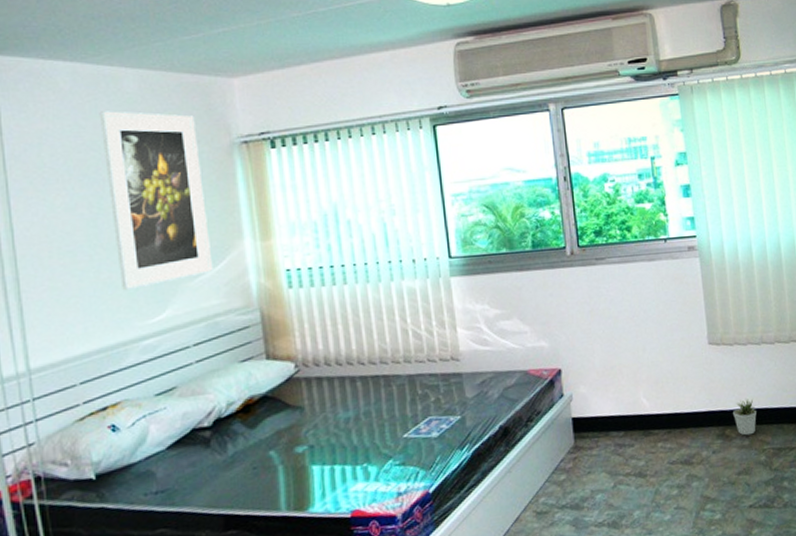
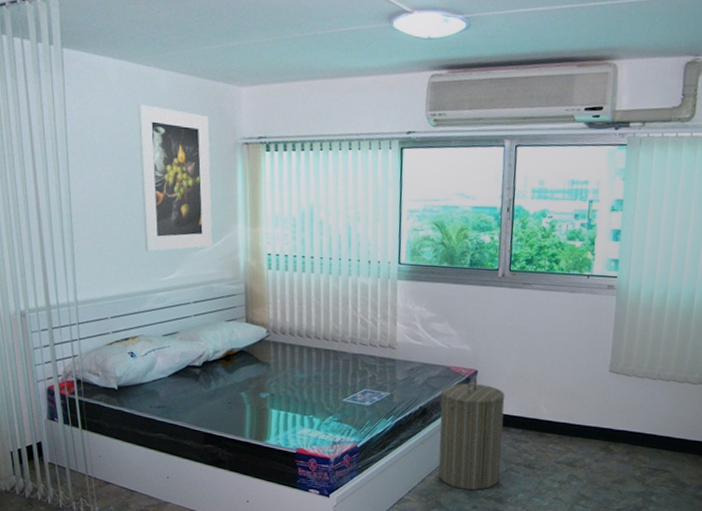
laundry hamper: none [522,378,609,521] -> present [438,377,505,490]
potted plant: present [733,399,757,436] -> none [619,423,641,453]

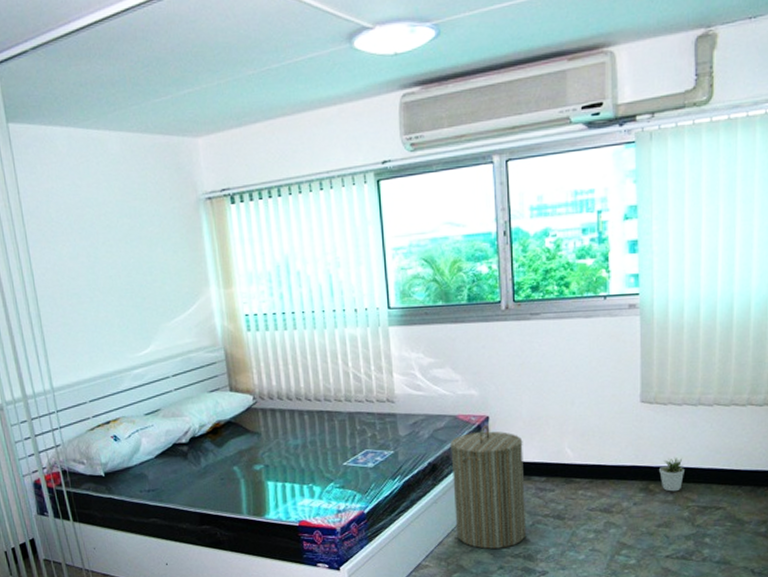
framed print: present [137,104,213,252] -> none [91,171,186,327]
potted plant: none [619,423,641,453] -> present [659,457,684,492]

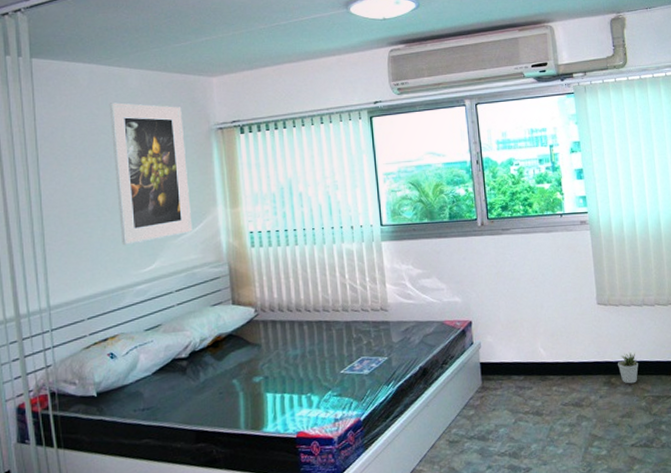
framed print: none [91,171,186,327] -> present [109,102,193,245]
laundry hamper: present [451,424,527,549] -> none [439,329,511,450]

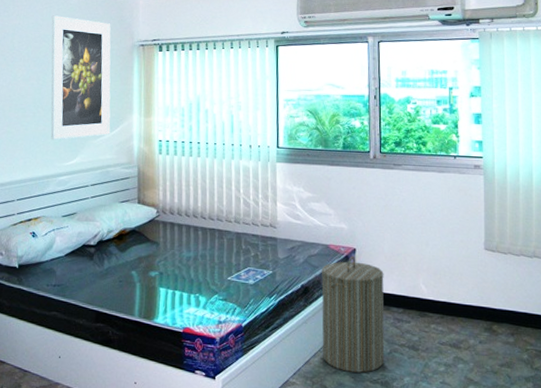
laundry hamper: none [439,329,511,450] -> present [321,255,385,373]
potted plant: present [618,352,638,384] -> none [501,302,523,334]

